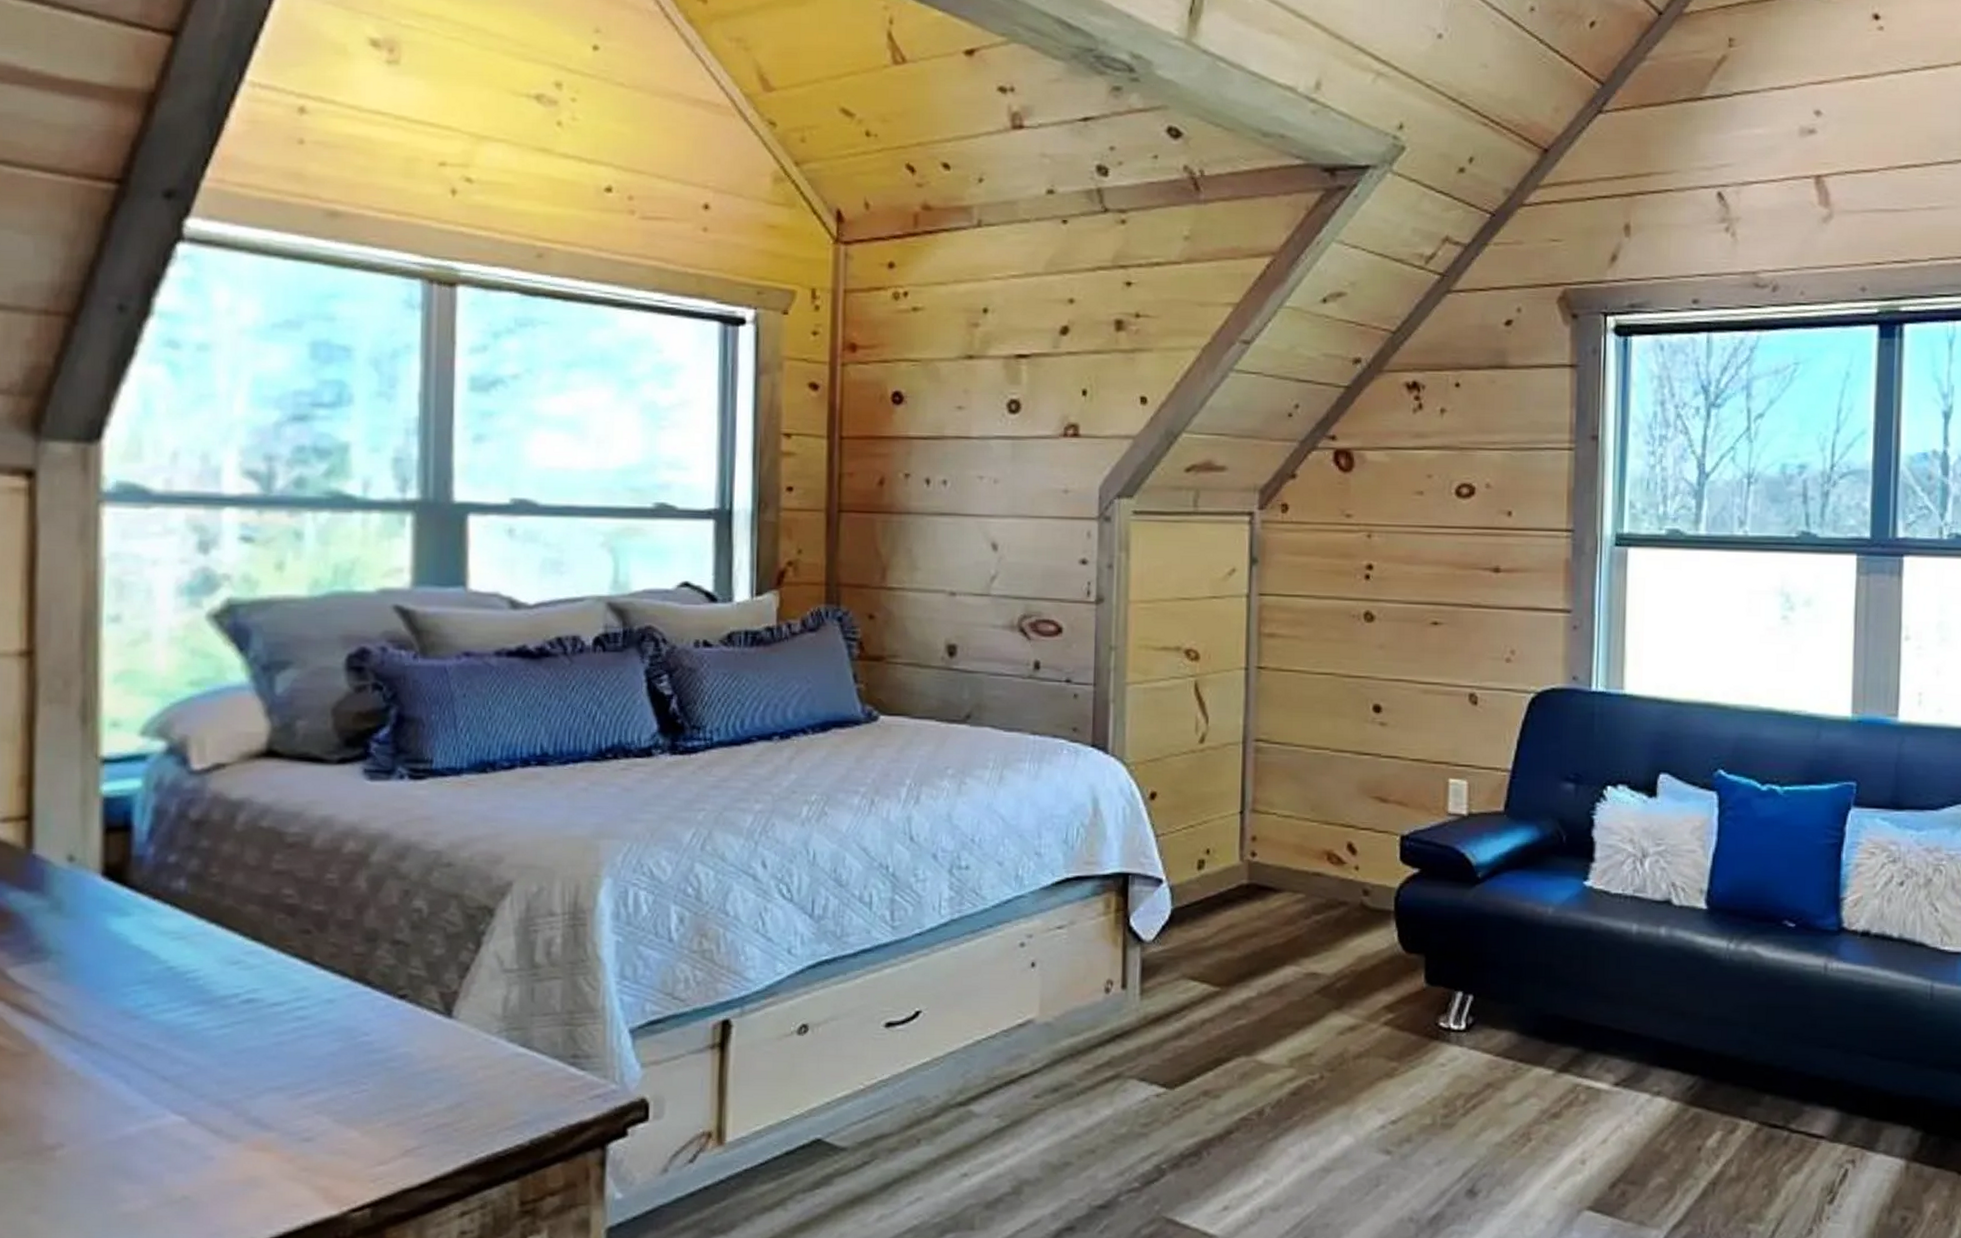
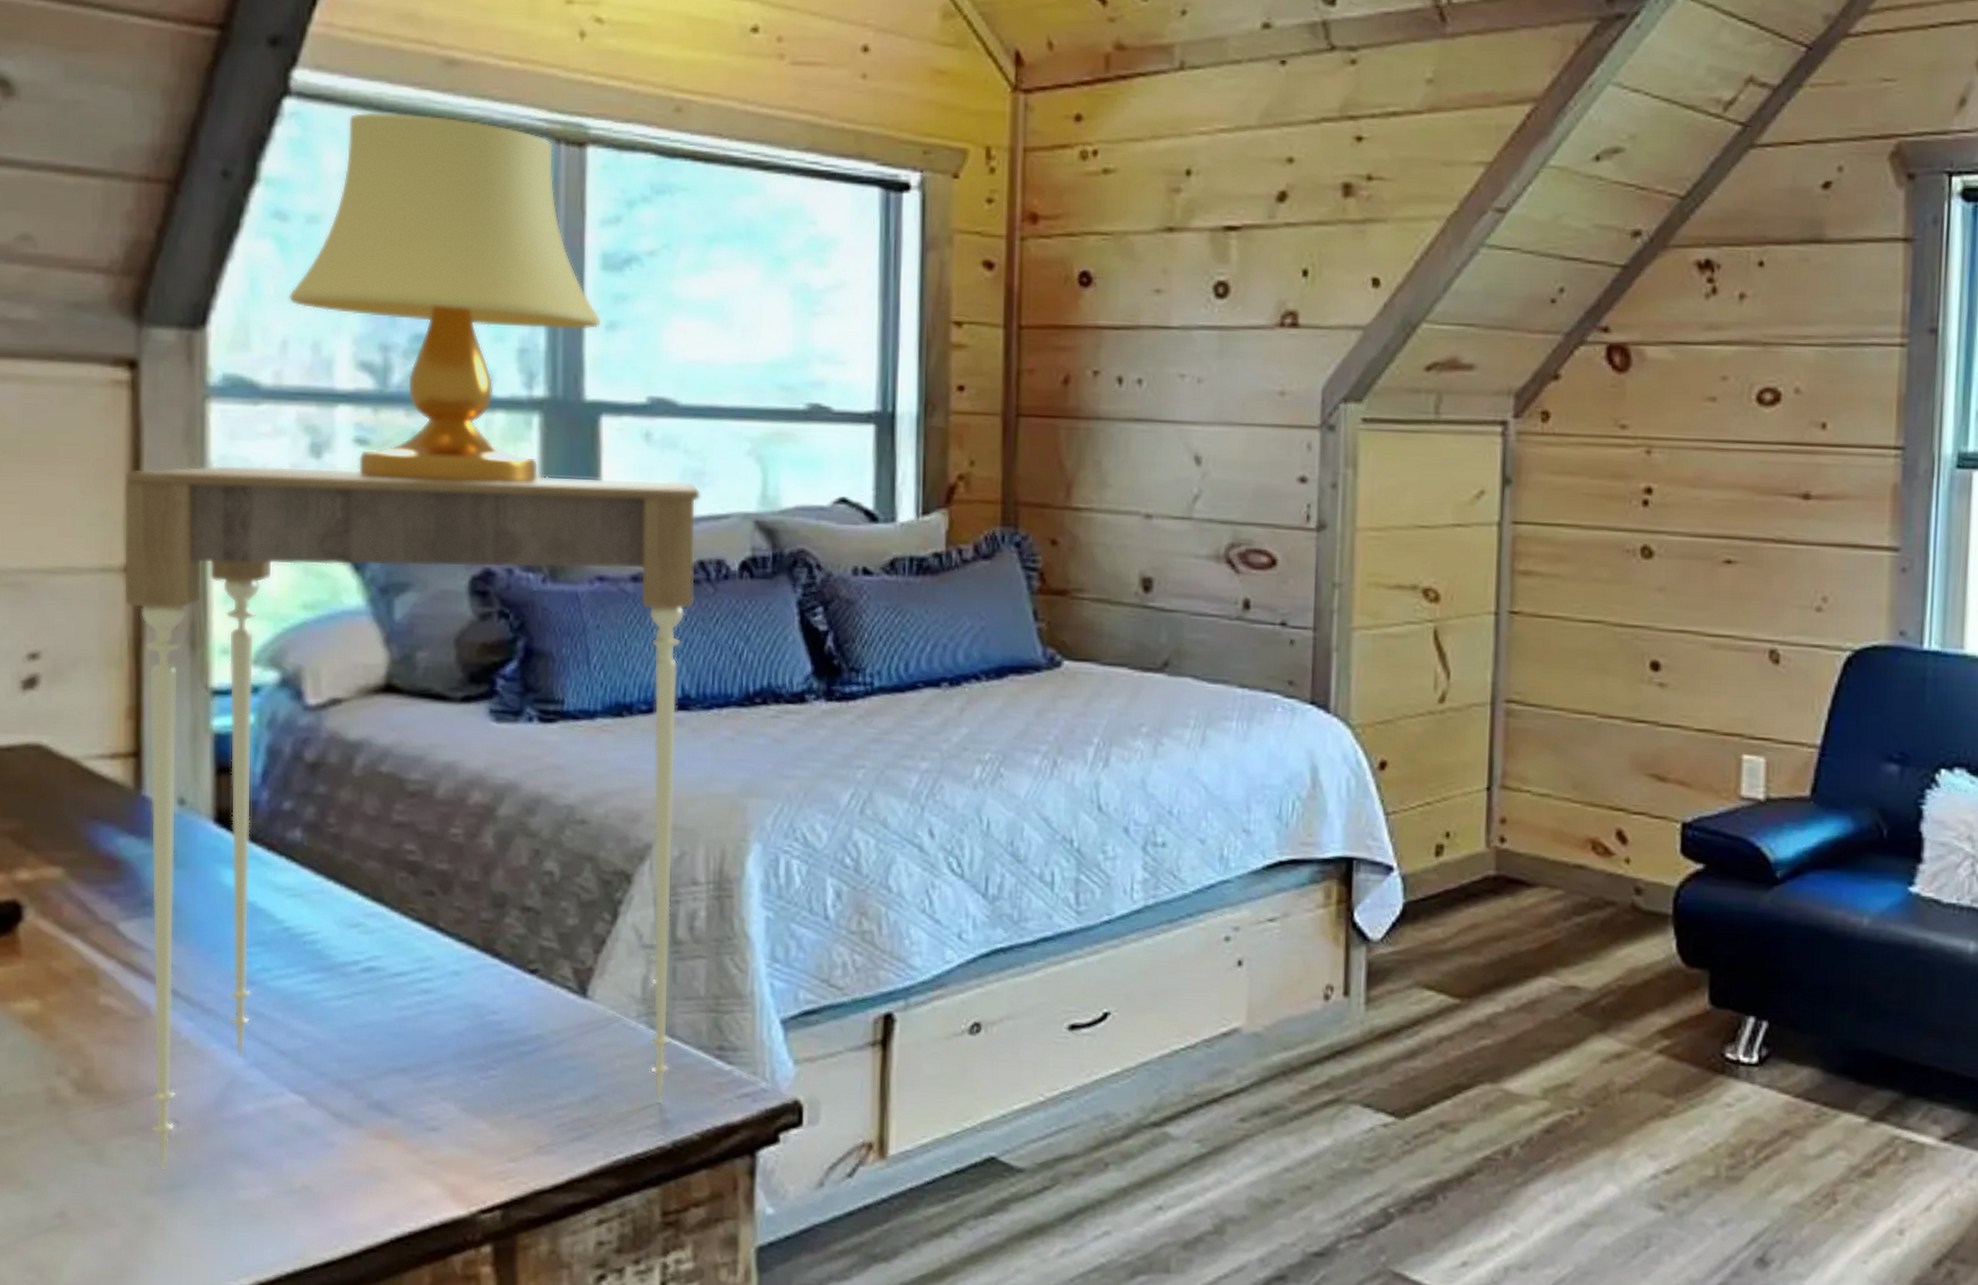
table lamp: none [18,255,559,1190] -> present [124,111,702,1171]

